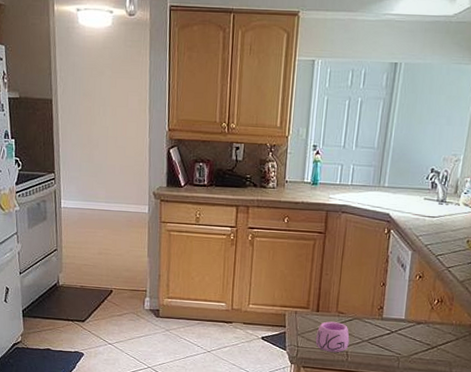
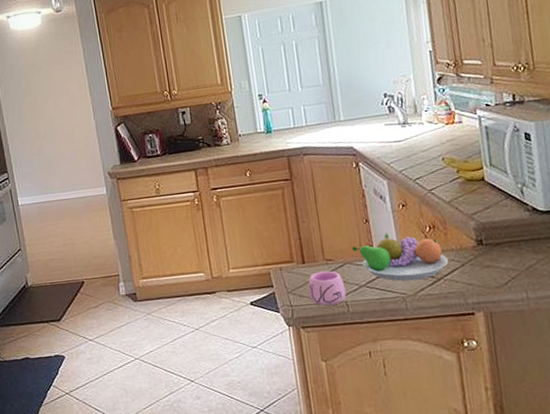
fruit bowl: none [364,298,446,345] -> present [352,232,449,282]

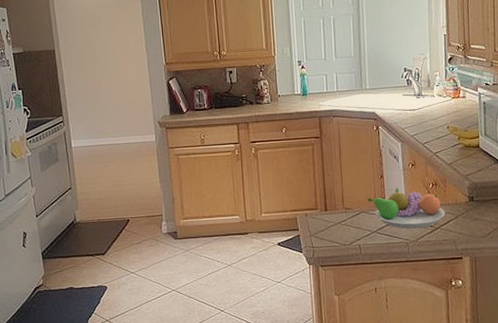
mug: present [308,270,347,306] -> none [328,218,360,248]

